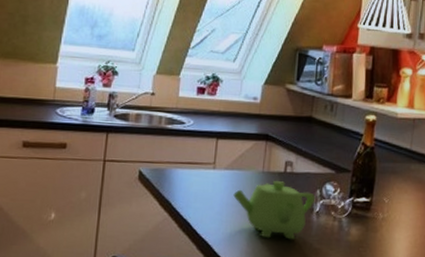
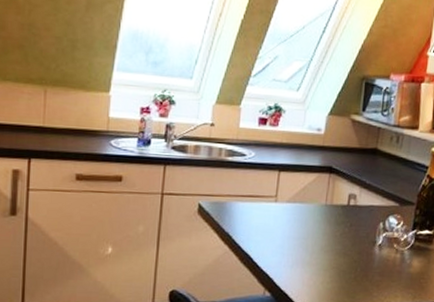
teapot: present [233,181,316,240] -> none [295,214,379,272]

